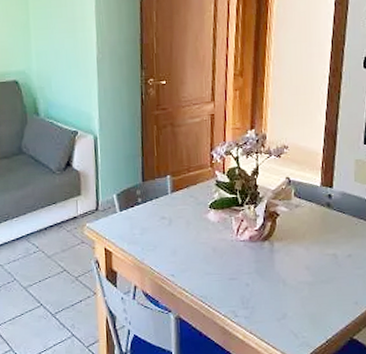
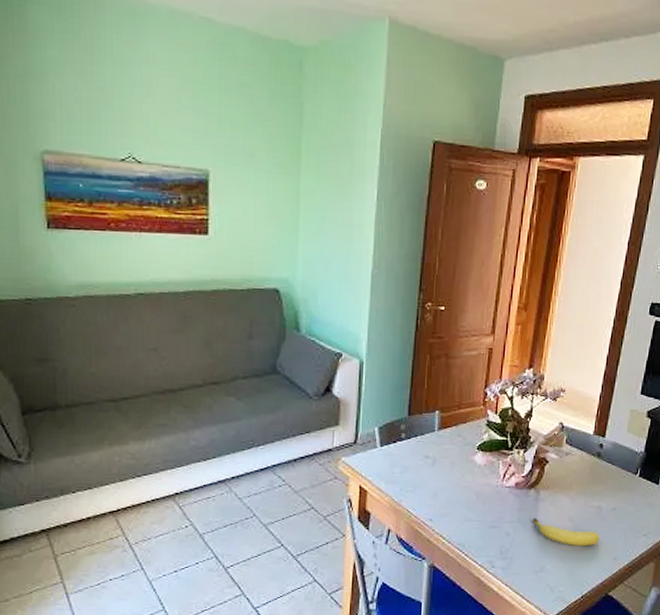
fruit: none [269,267,339,294] -> present [532,517,600,547]

